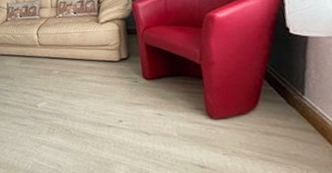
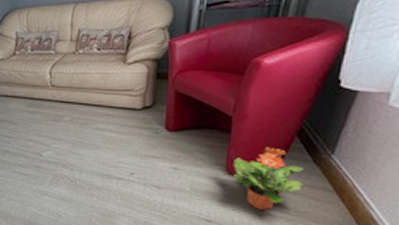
potted plant: none [212,91,286,155] -> present [233,147,304,211]

